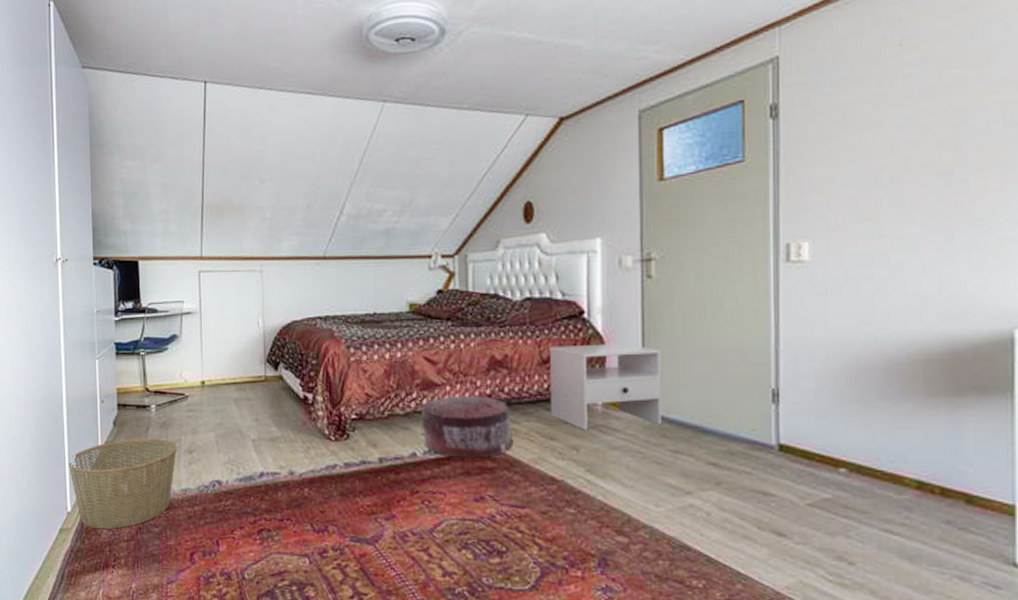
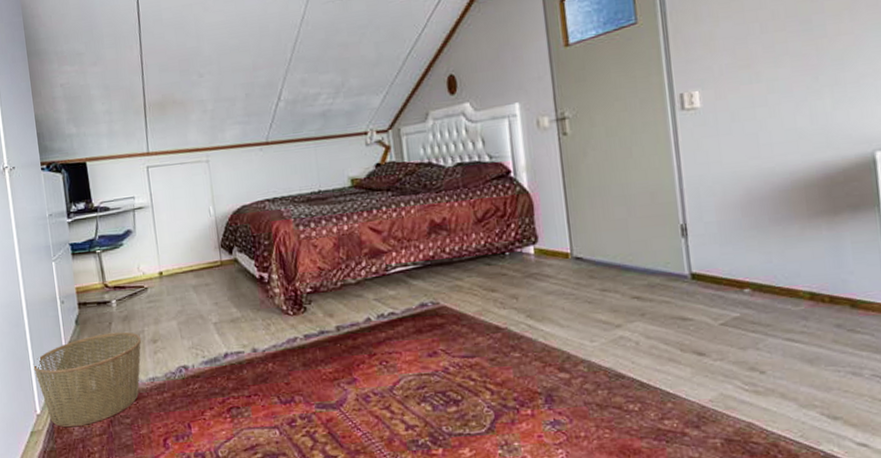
pouf: present [420,395,514,458] -> none [371,257,459,318]
nightstand: present [550,344,662,431] -> none [483,197,588,280]

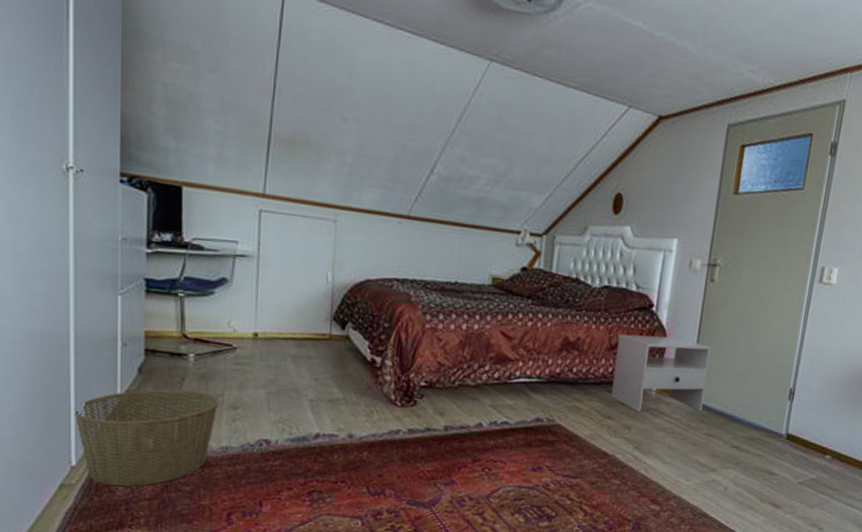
nightstand: none [483,197,588,280] -> present [610,333,712,413]

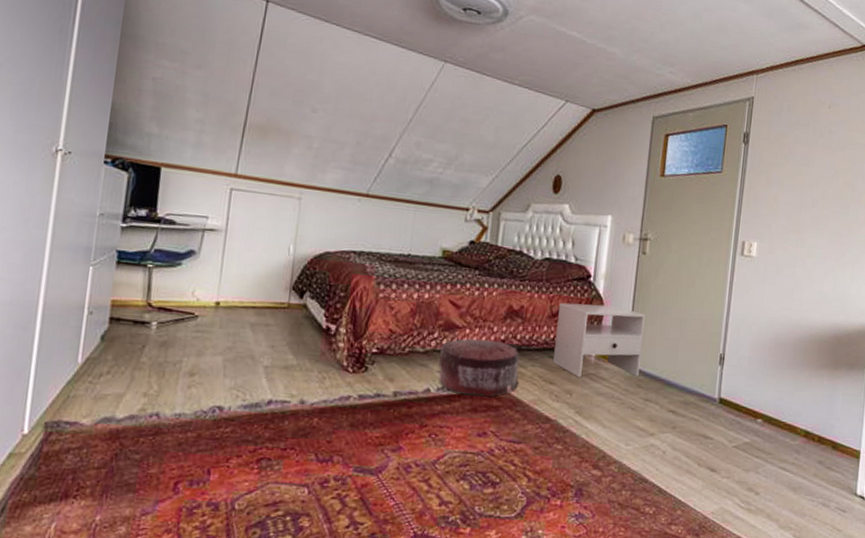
basket: present [74,389,220,487] -> none [32,356,177,456]
pouf: none [490,371,576,432] -> present [438,338,519,397]

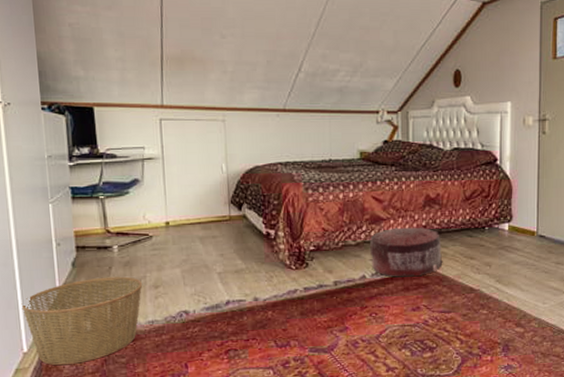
basket: none [32,356,177,456] -> present [21,276,143,366]
nightstand: present [552,302,646,378] -> none [470,184,551,251]

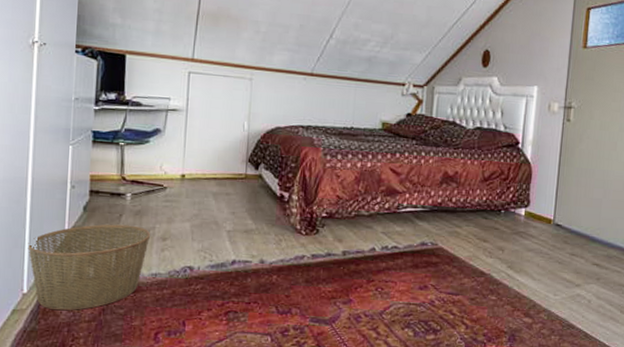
pouf: present [369,227,443,277] -> none [382,202,455,254]

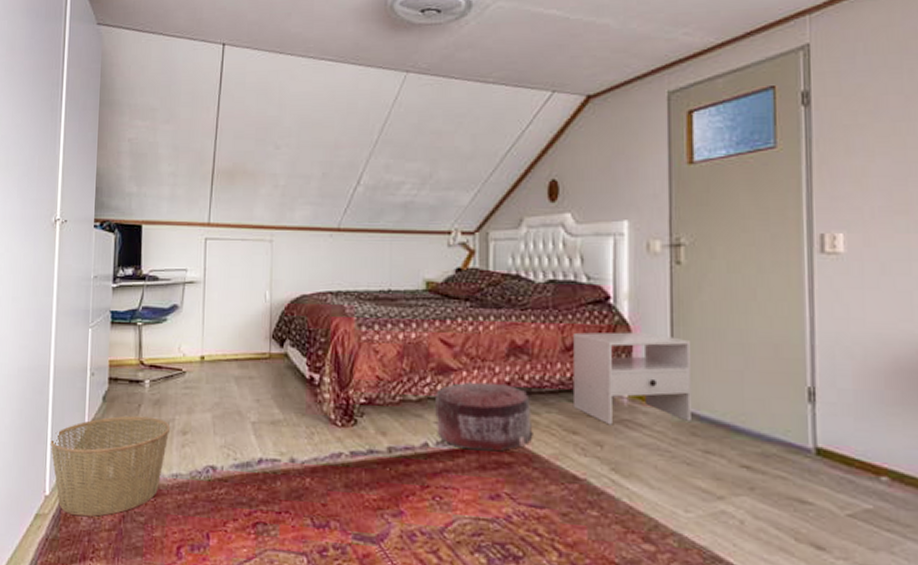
pouf: none [382,202,455,254] -> present [434,382,533,451]
nightstand: none [485,167,571,236] -> present [572,332,692,425]

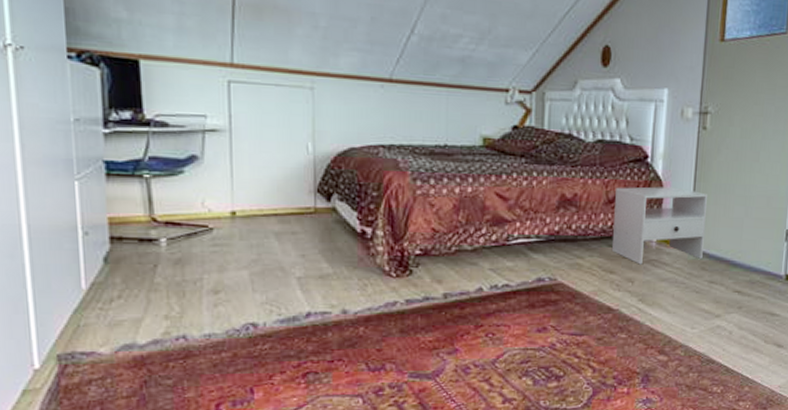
basket: present [50,415,171,517] -> none [32,277,198,387]
pouf: present [434,382,533,451] -> none [488,232,577,292]

